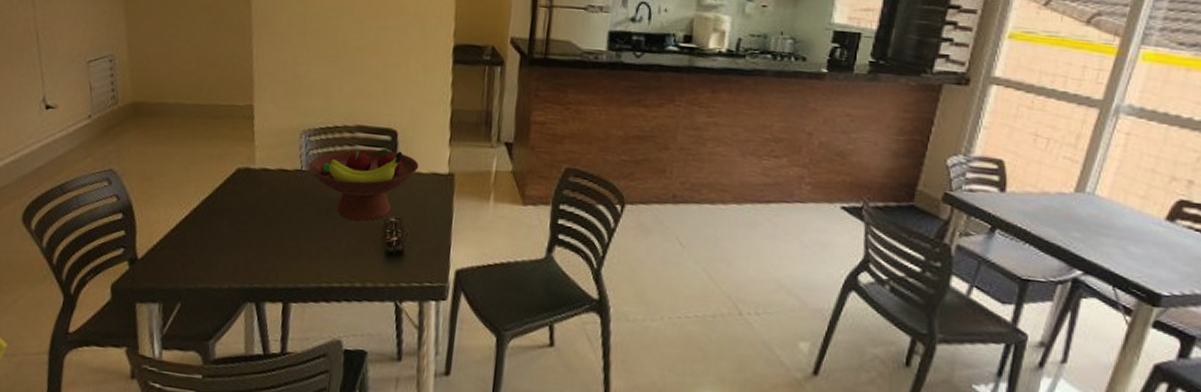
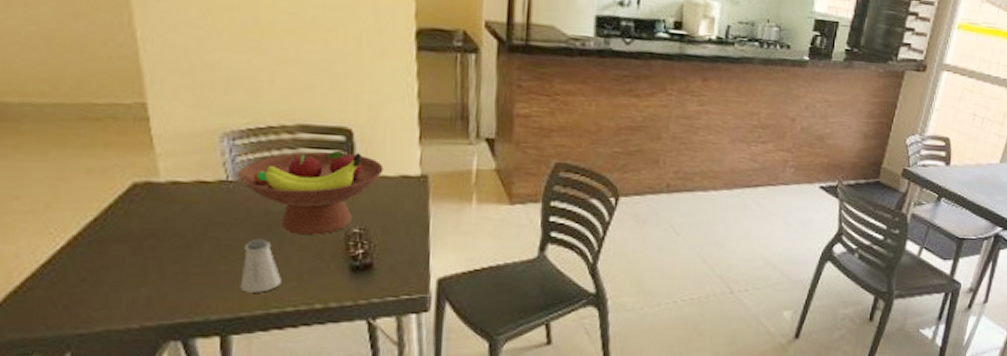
saltshaker: none [301,220,332,268] -> present [240,238,281,293]

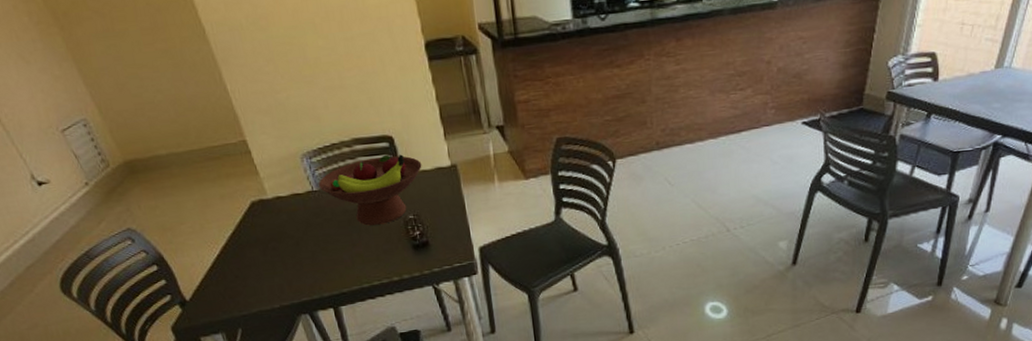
saltshaker: present [240,238,281,293] -> none [335,232,366,274]

